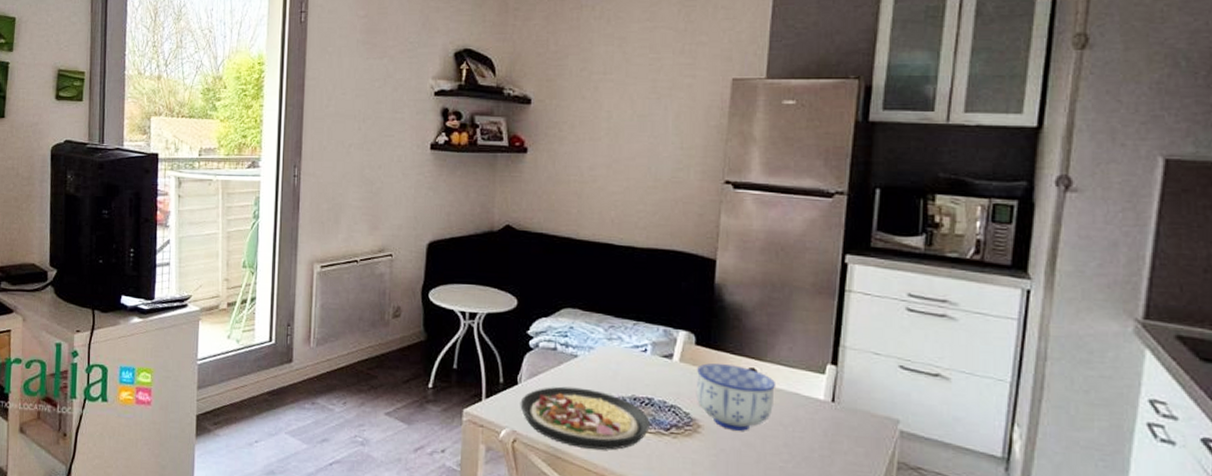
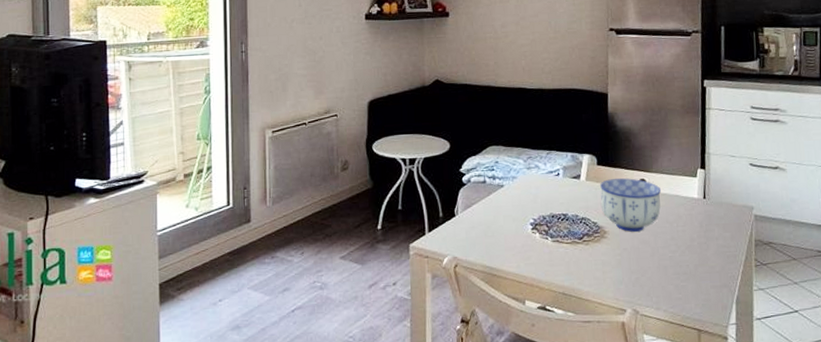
plate: present [520,386,650,450] -> none [458,212,567,264]

